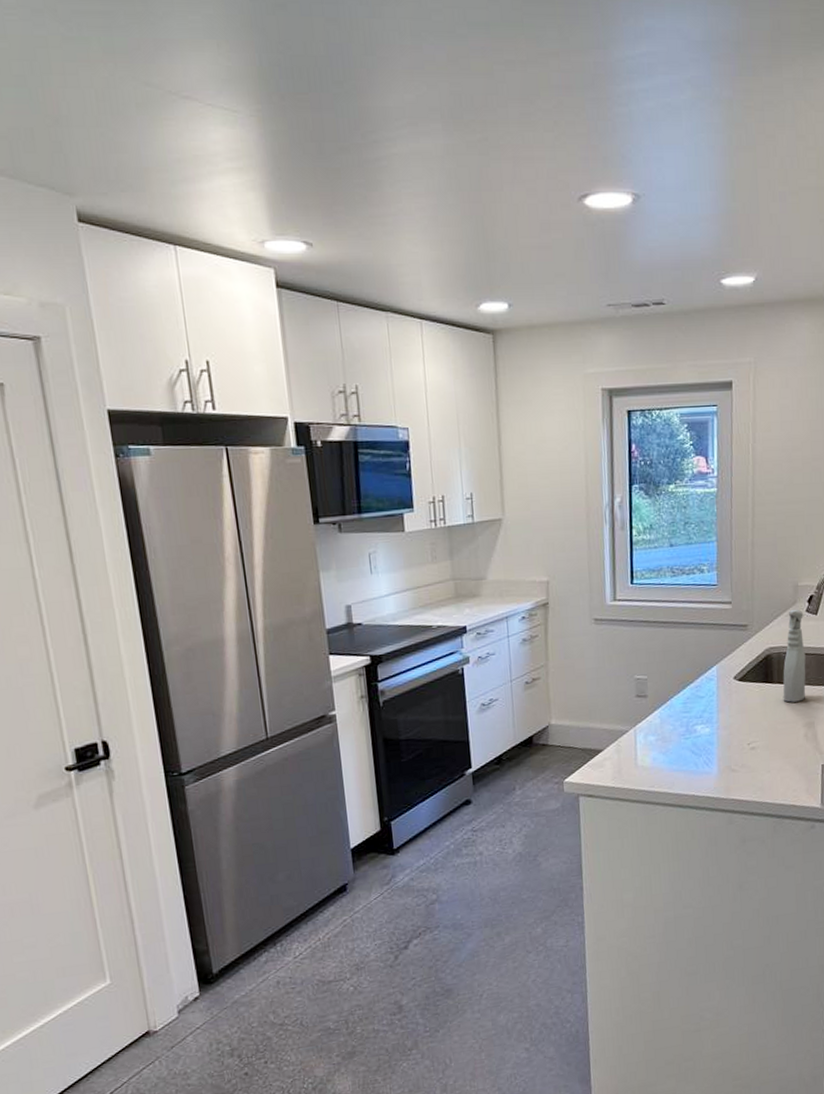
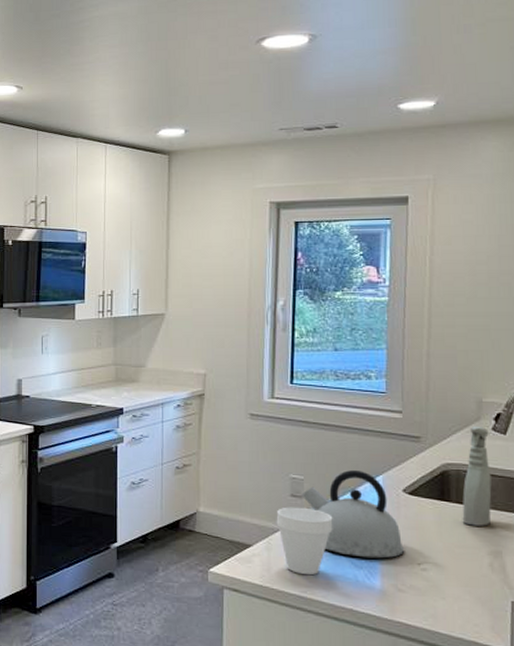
cup: none [624,706,675,771] -> present [276,507,333,575]
kettle: none [646,664,736,746] -> present [301,470,404,559]

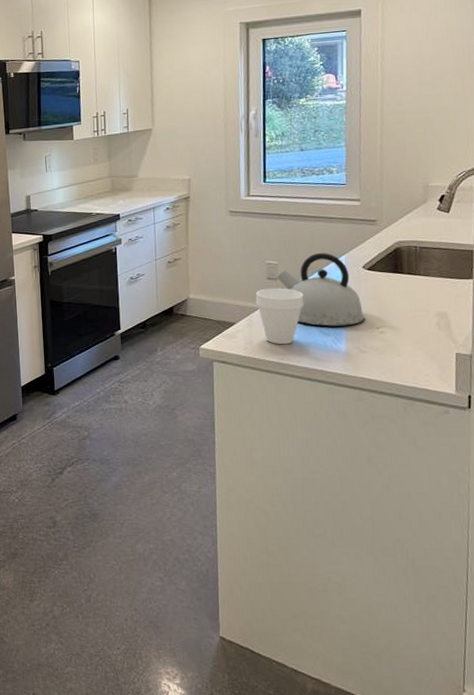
spray bottle: present [462,426,492,526] -> none [413,207,438,293]

